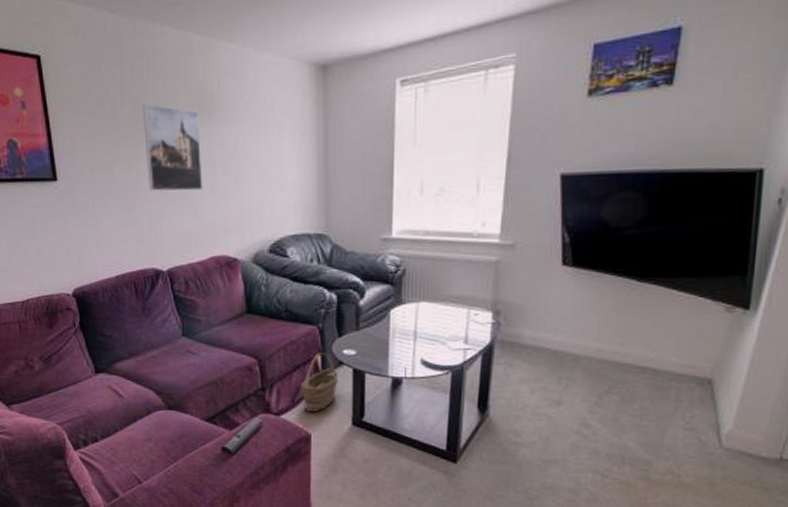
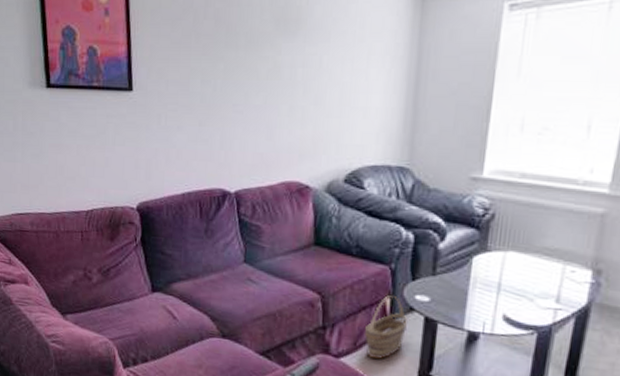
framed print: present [143,103,202,191] -> none [224,16,283,111]

